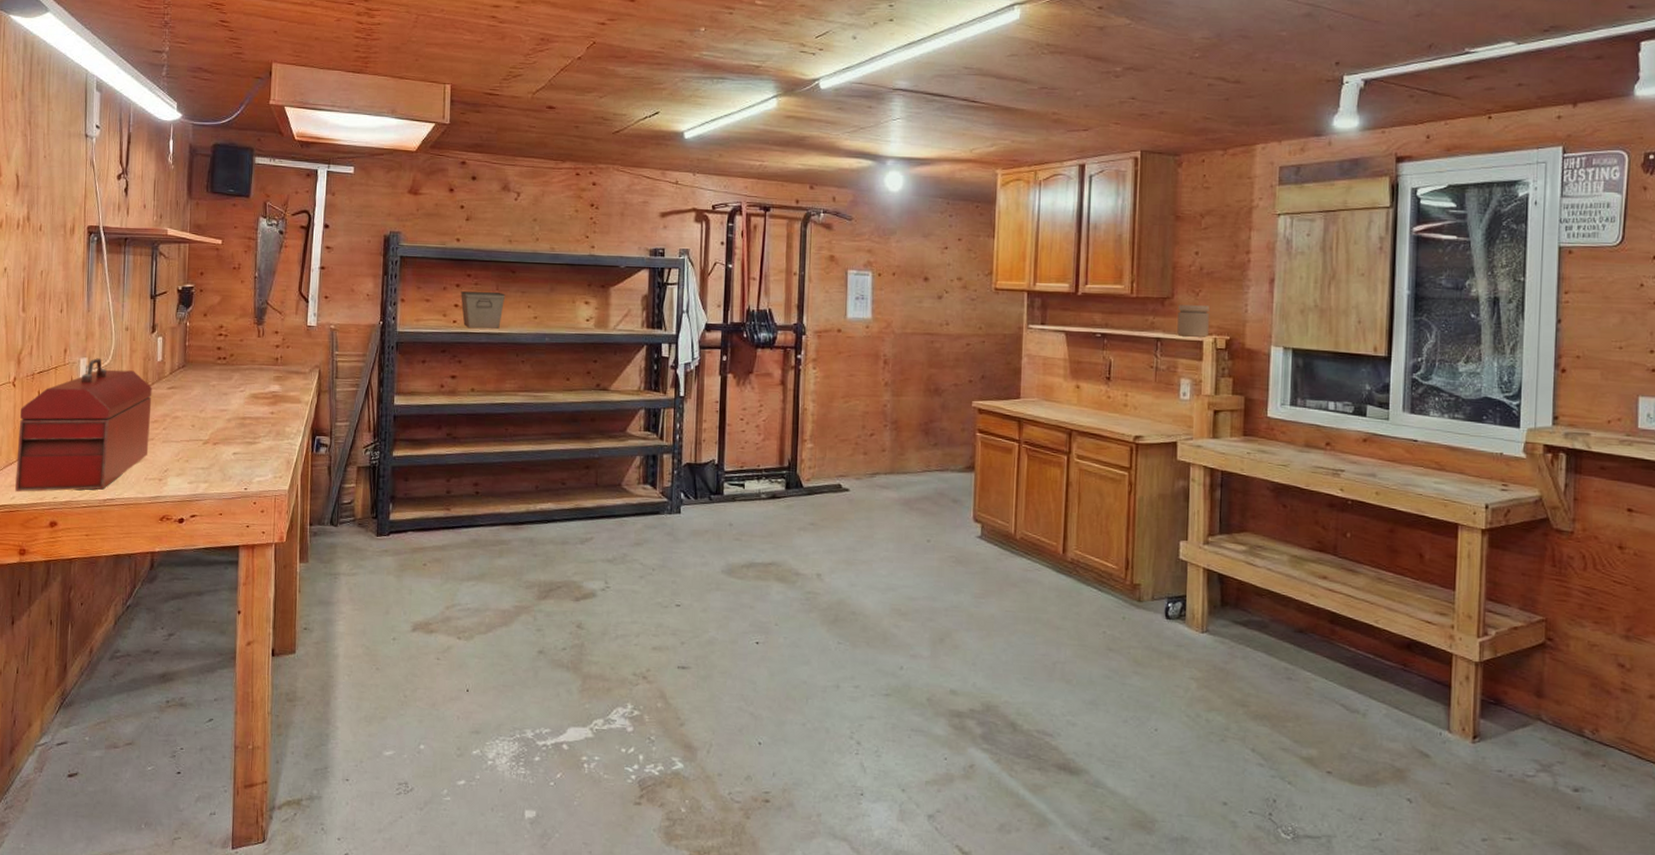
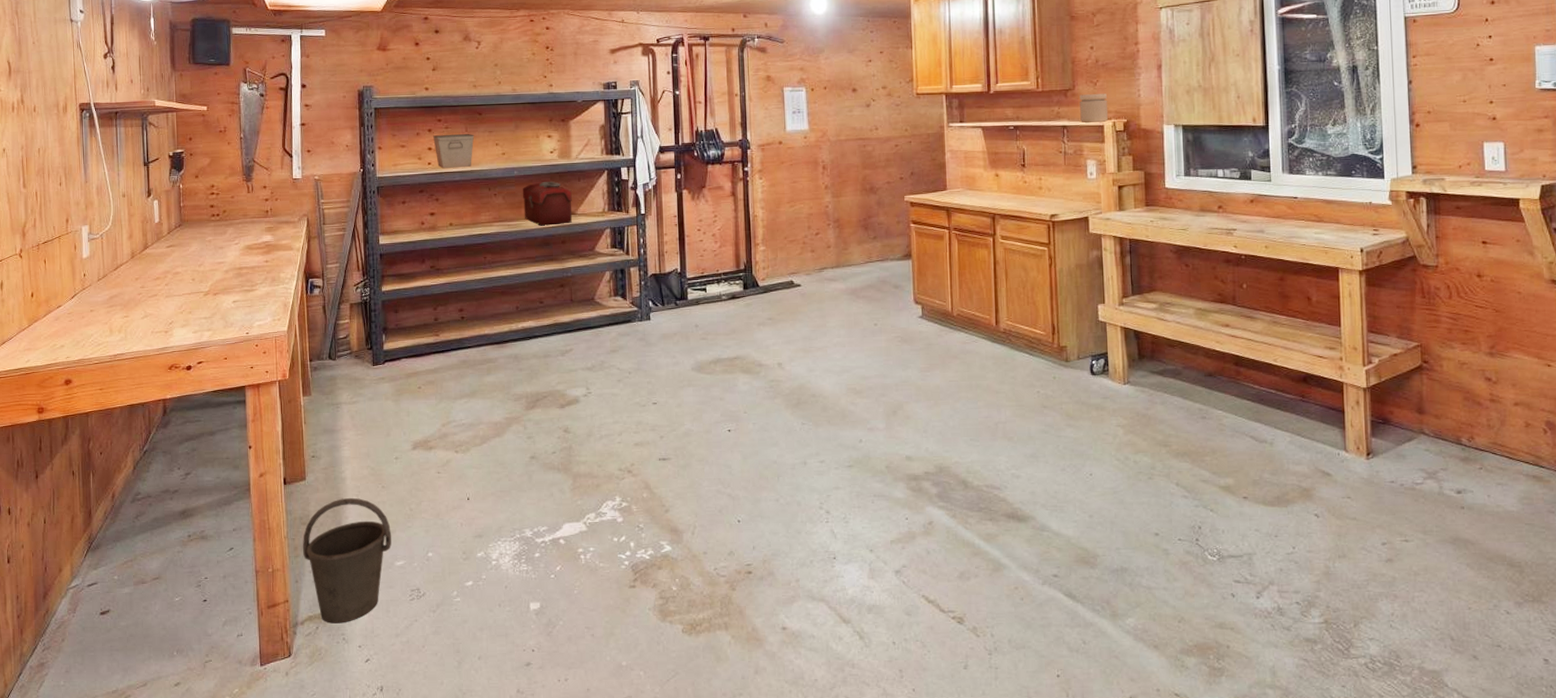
toolbox: present [15,358,152,492] -> none [28,225,153,355]
bucket: none [286,676,382,812] -> present [303,497,392,624]
toolbox: none [552,352,606,401] -> present [522,182,572,226]

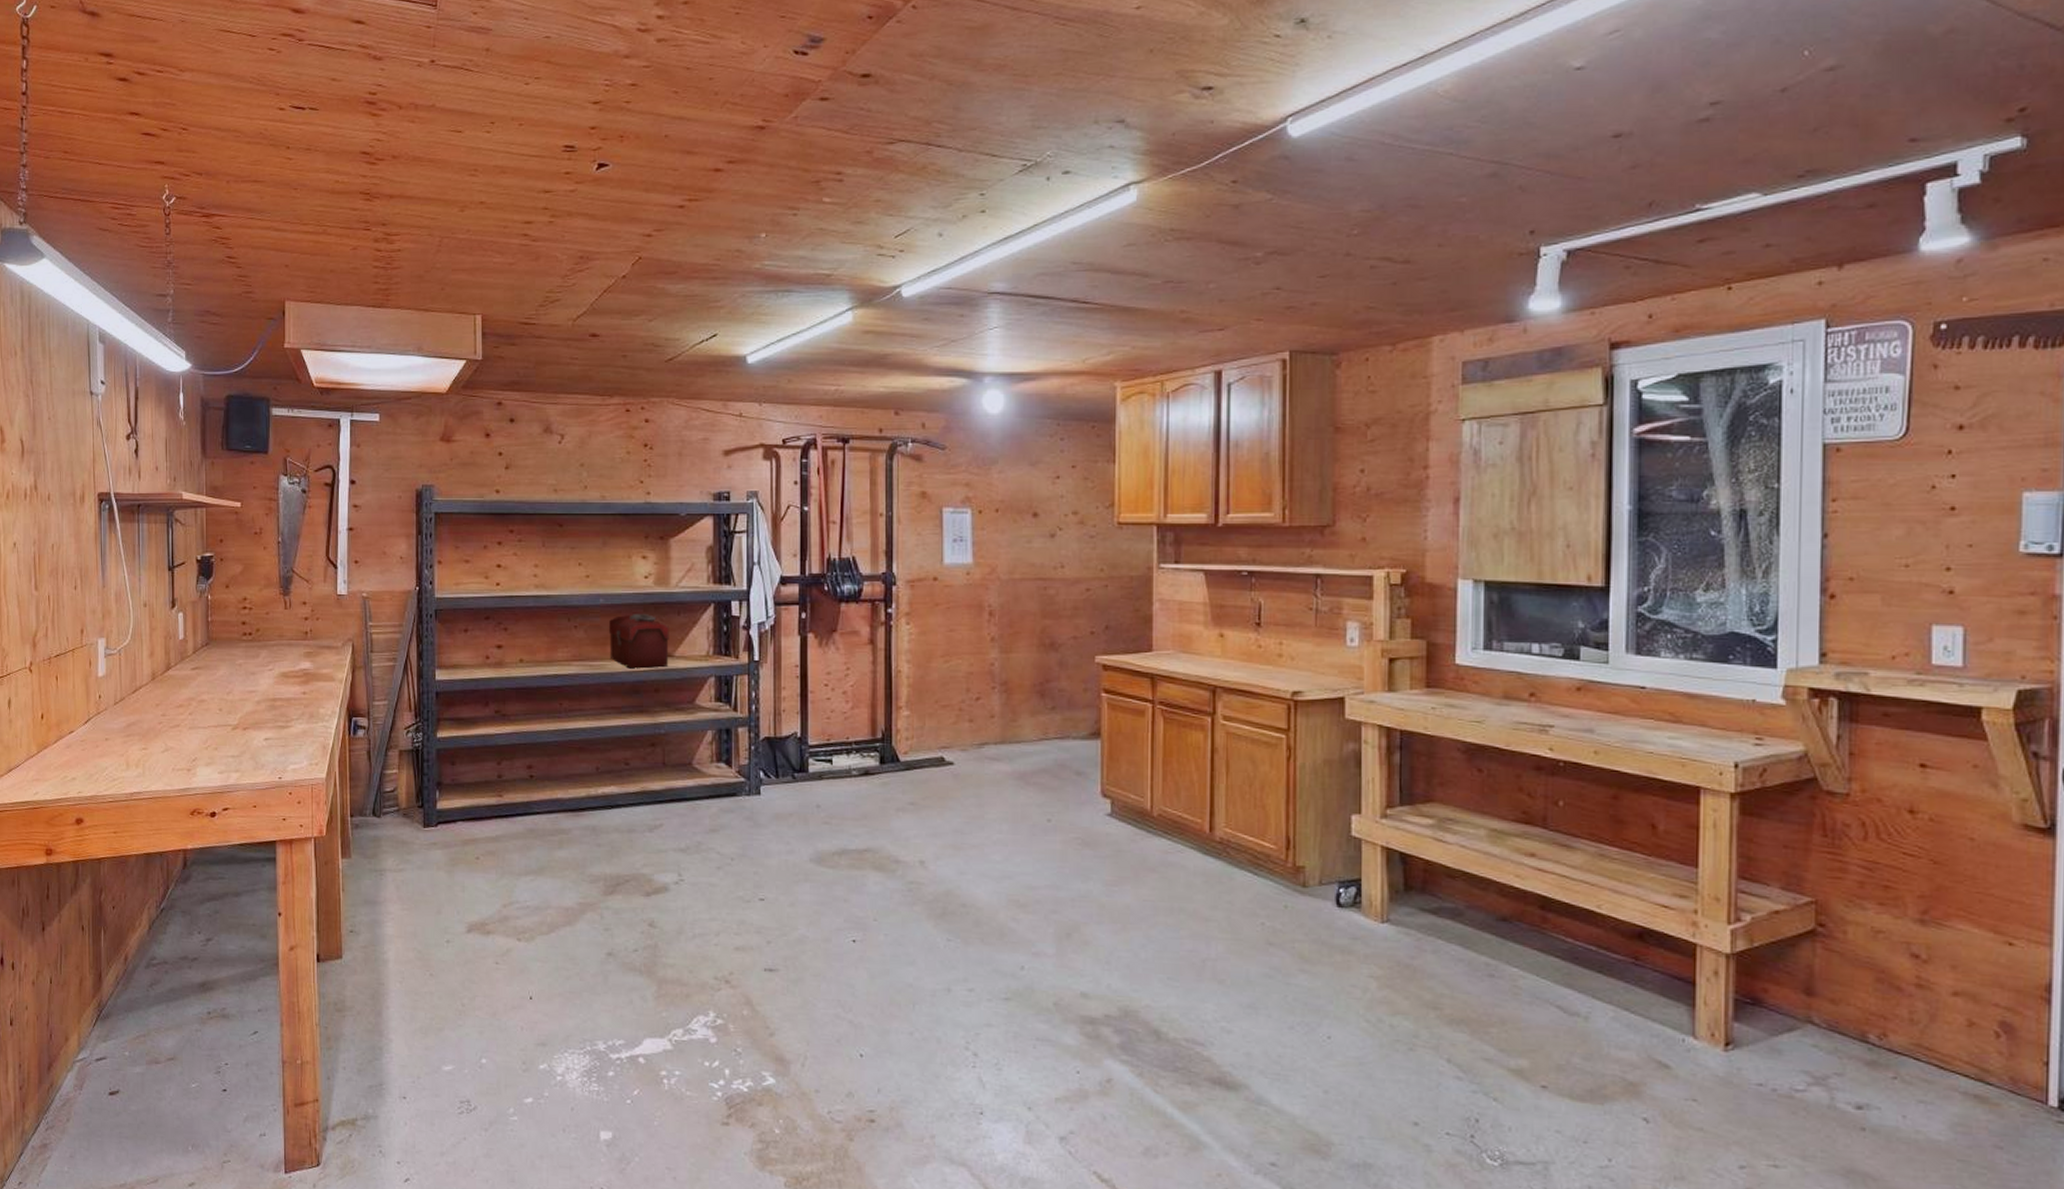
bucket: present [303,497,392,624] -> none [337,984,439,1133]
storage bin: present [433,133,475,169] -> none [503,548,553,592]
jar: present [1079,94,1109,123] -> none [1341,533,1381,571]

